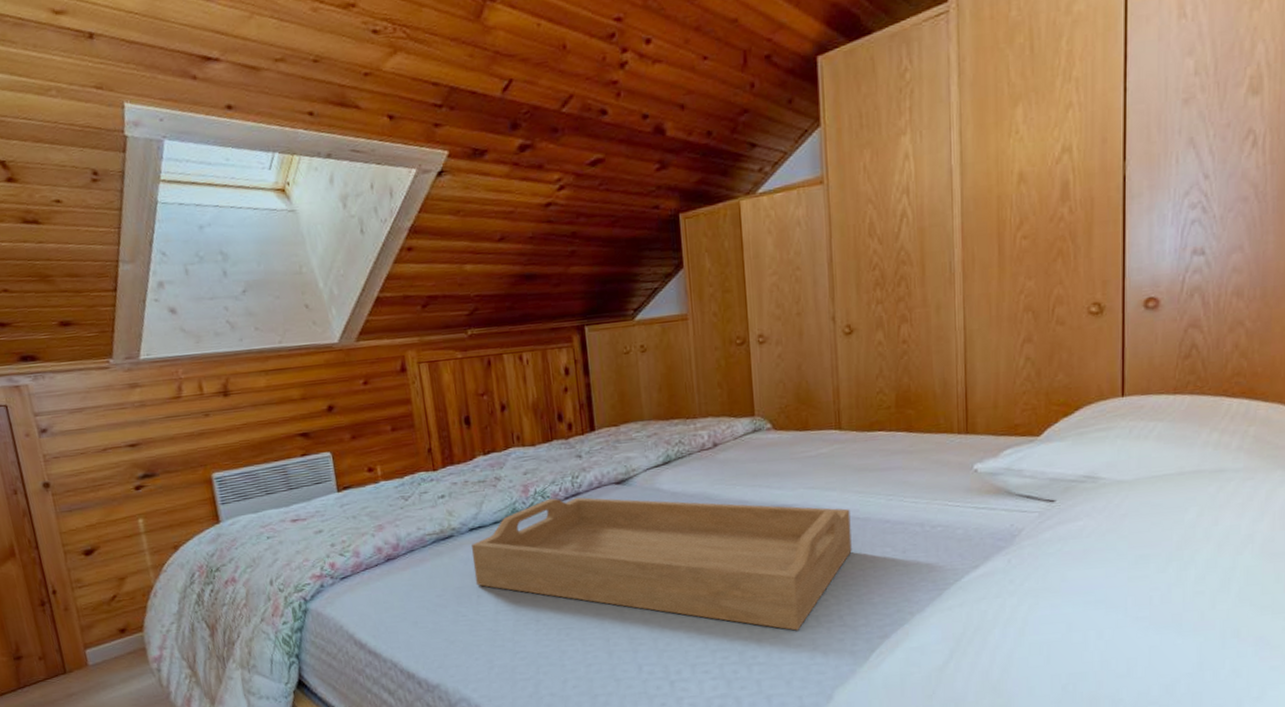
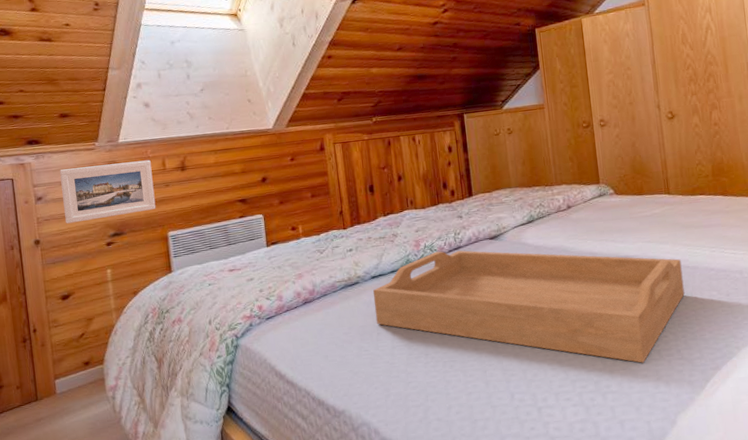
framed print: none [66,382,195,462] -> present [60,160,156,224]

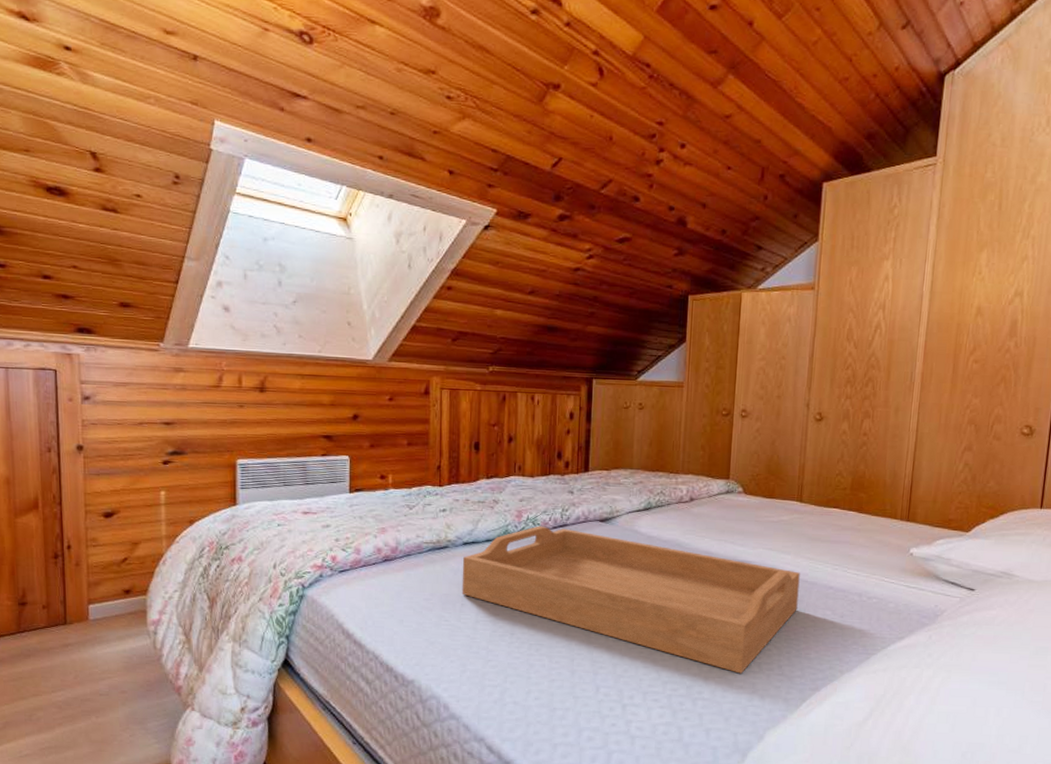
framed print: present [60,160,156,224] -> none [114,368,226,433]

